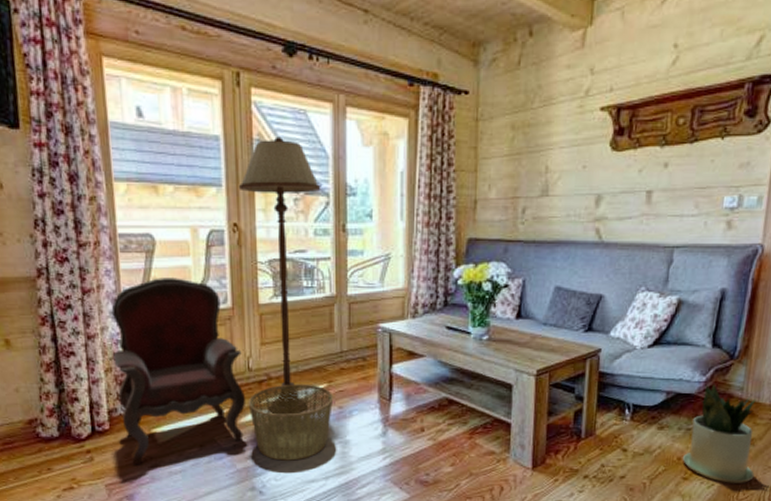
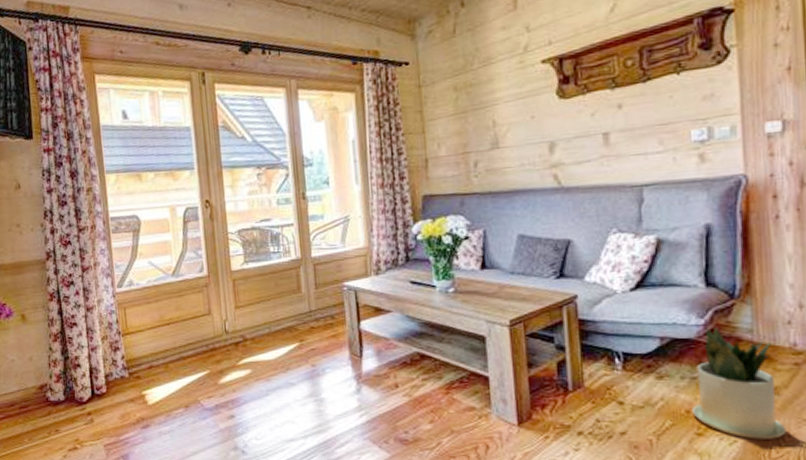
armchair: present [111,278,246,465] -> none [105,252,225,426]
floor lamp: present [238,137,321,415] -> none [208,121,281,374]
basket: present [248,384,334,461] -> none [226,343,306,420]

